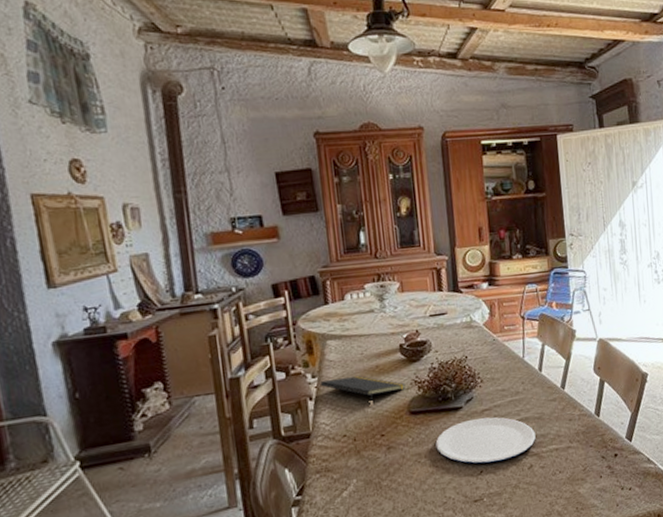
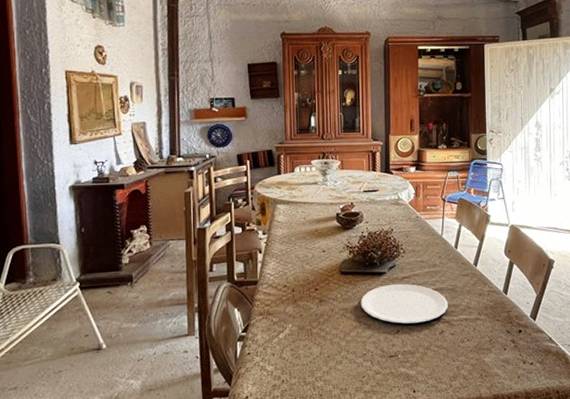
notepad: present [319,376,406,401] -> none [268,237,339,259]

